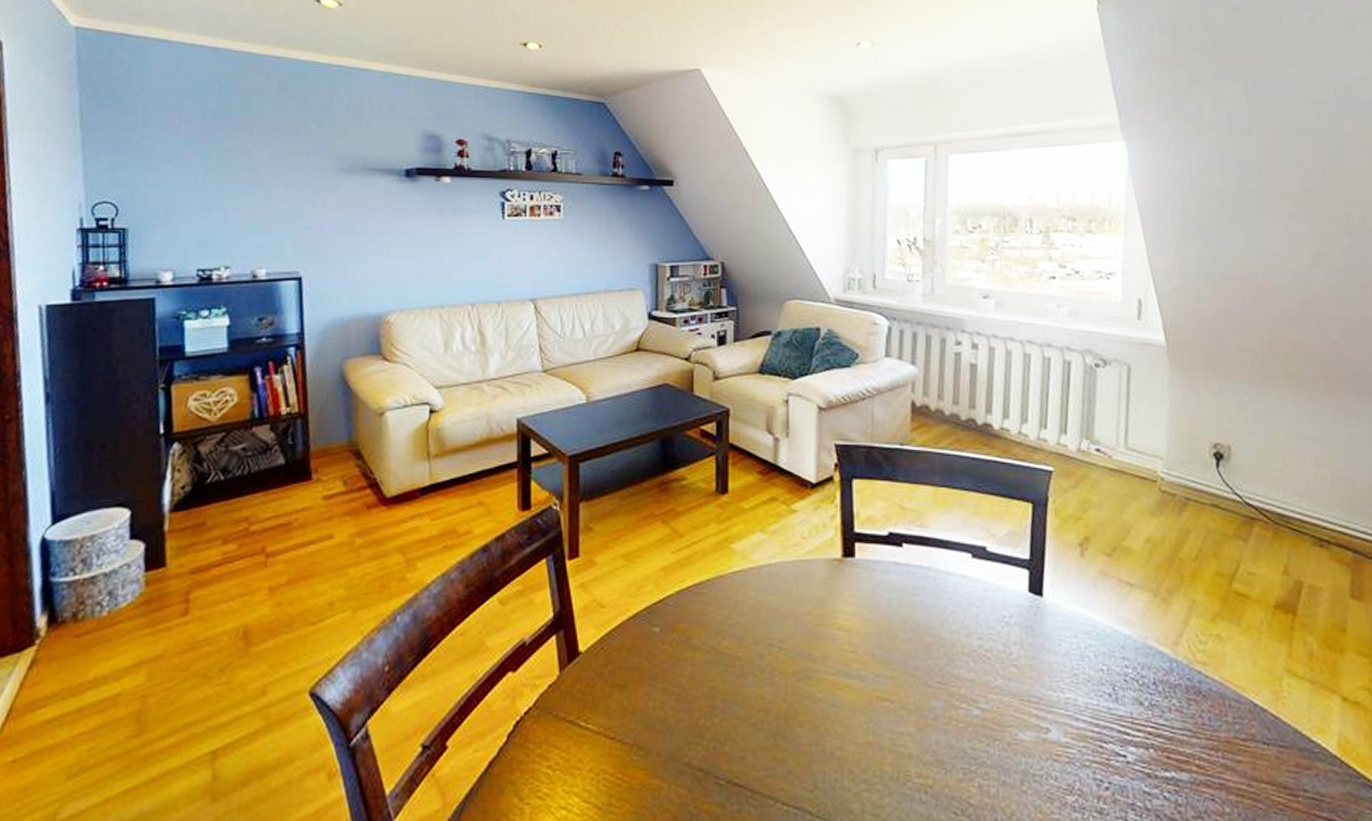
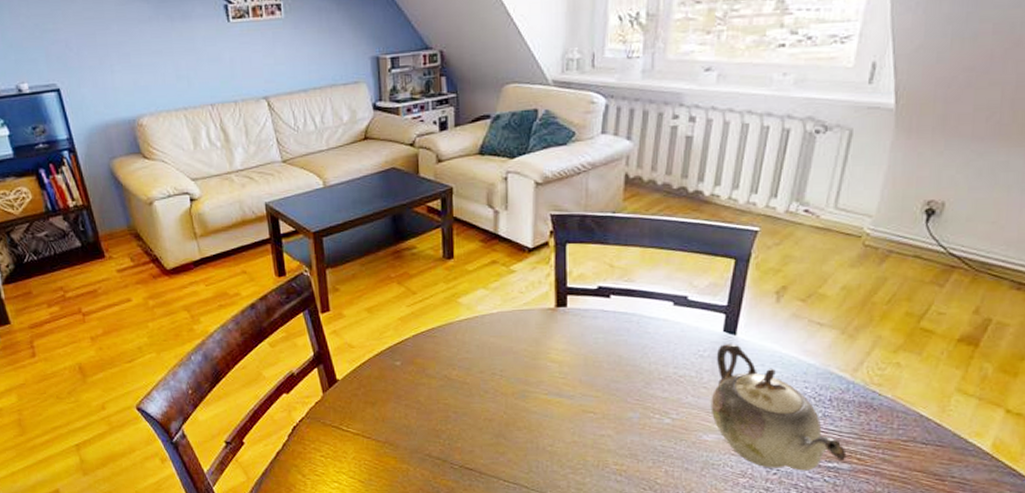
teapot: none [1023,608,1184,784] -> present [711,344,847,471]

